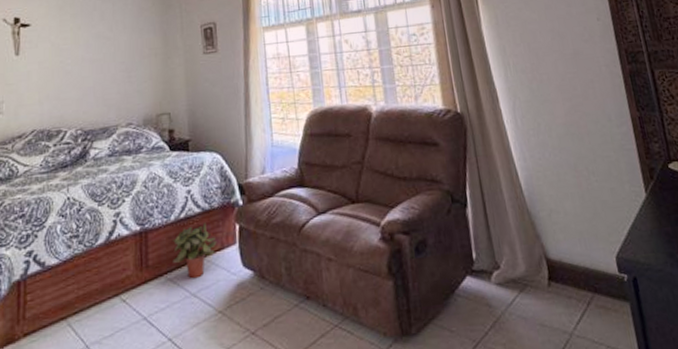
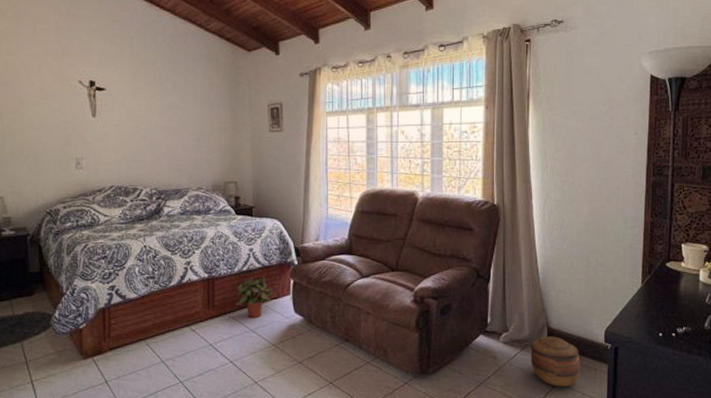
basket: none [529,270,598,339] -> present [530,336,580,387]

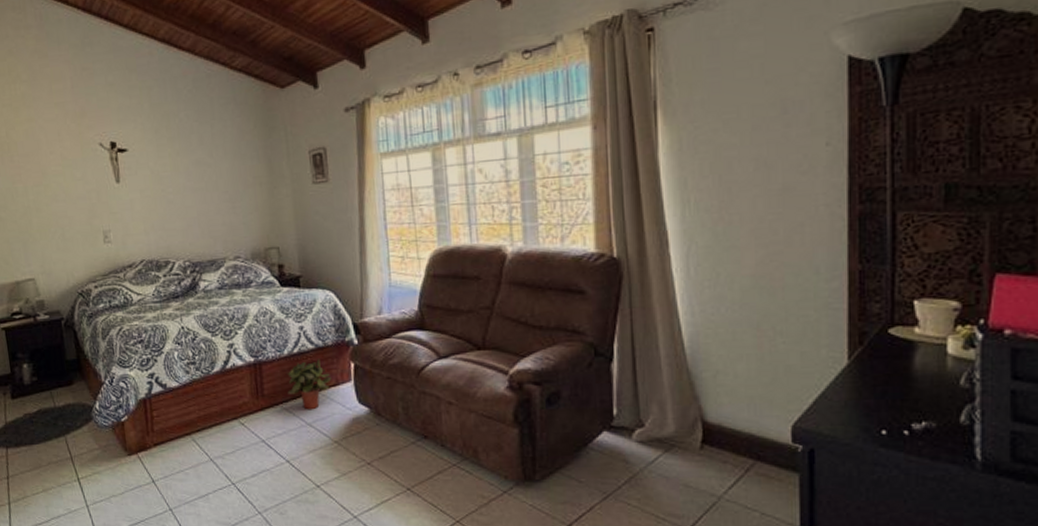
basket: present [530,336,580,387] -> none [678,433,756,503]

